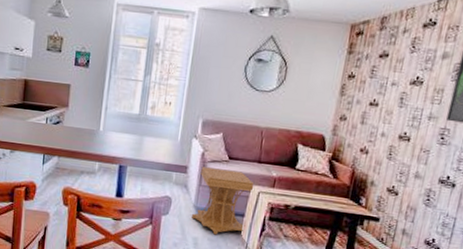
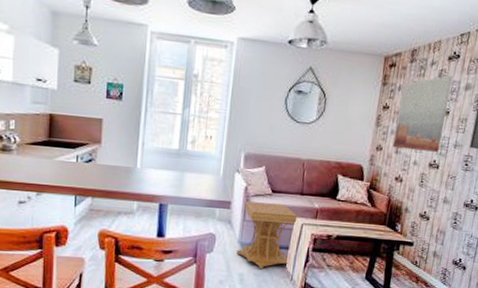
wall art: none [358,43,428,124] -> present [392,75,453,152]

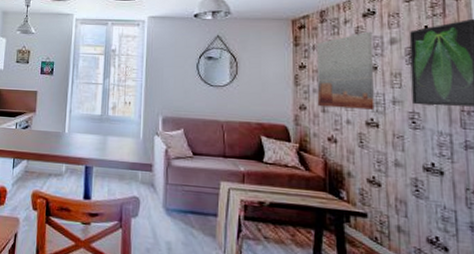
side table: present [237,201,297,270] -> none [162,164,223,239]

